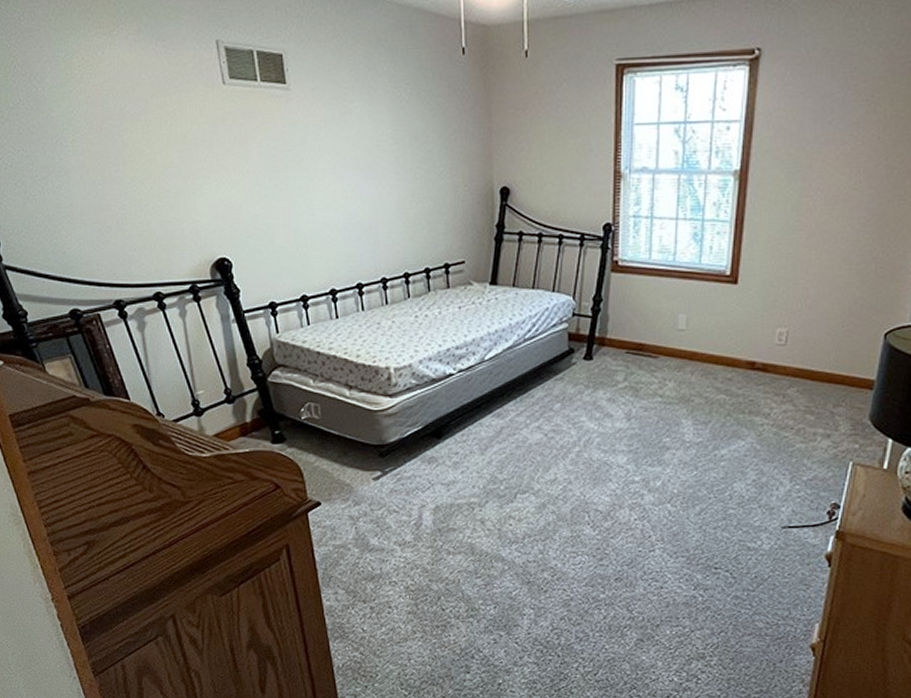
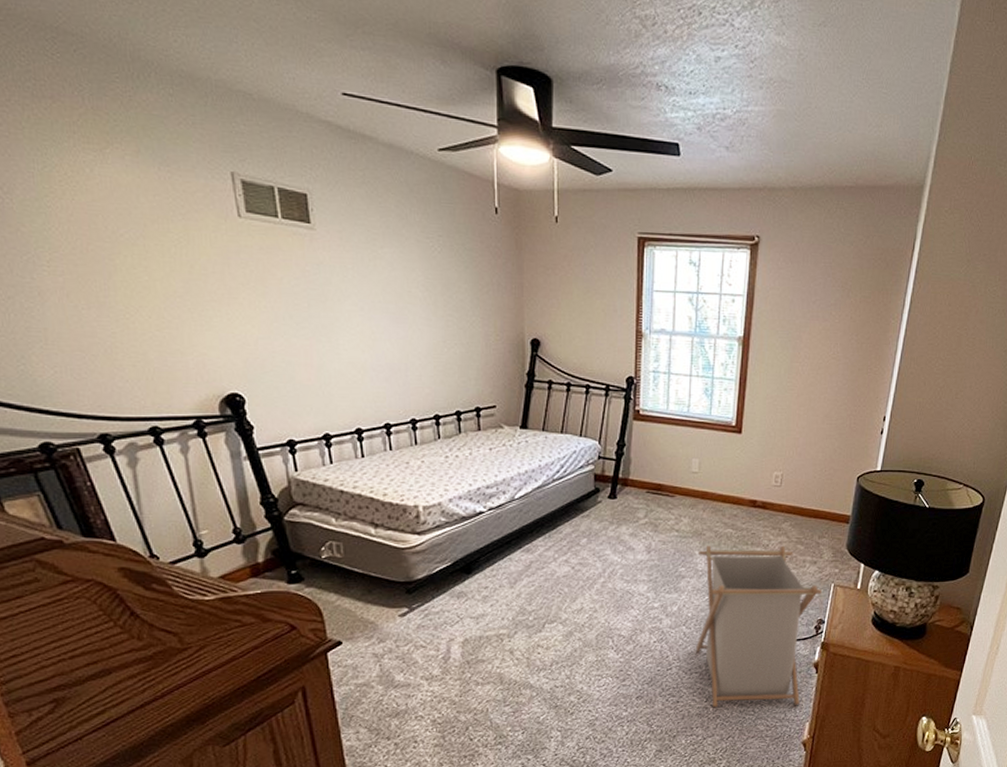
laundry basket: none [683,413,837,602] -> present [696,545,822,708]

